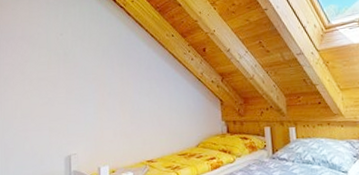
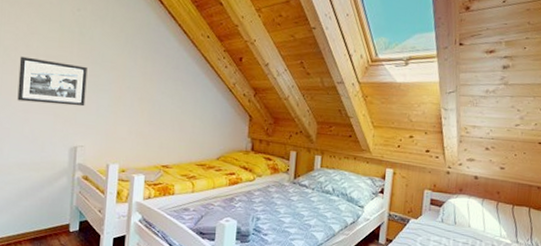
picture frame: none [17,81,74,122] -> present [17,56,88,107]

